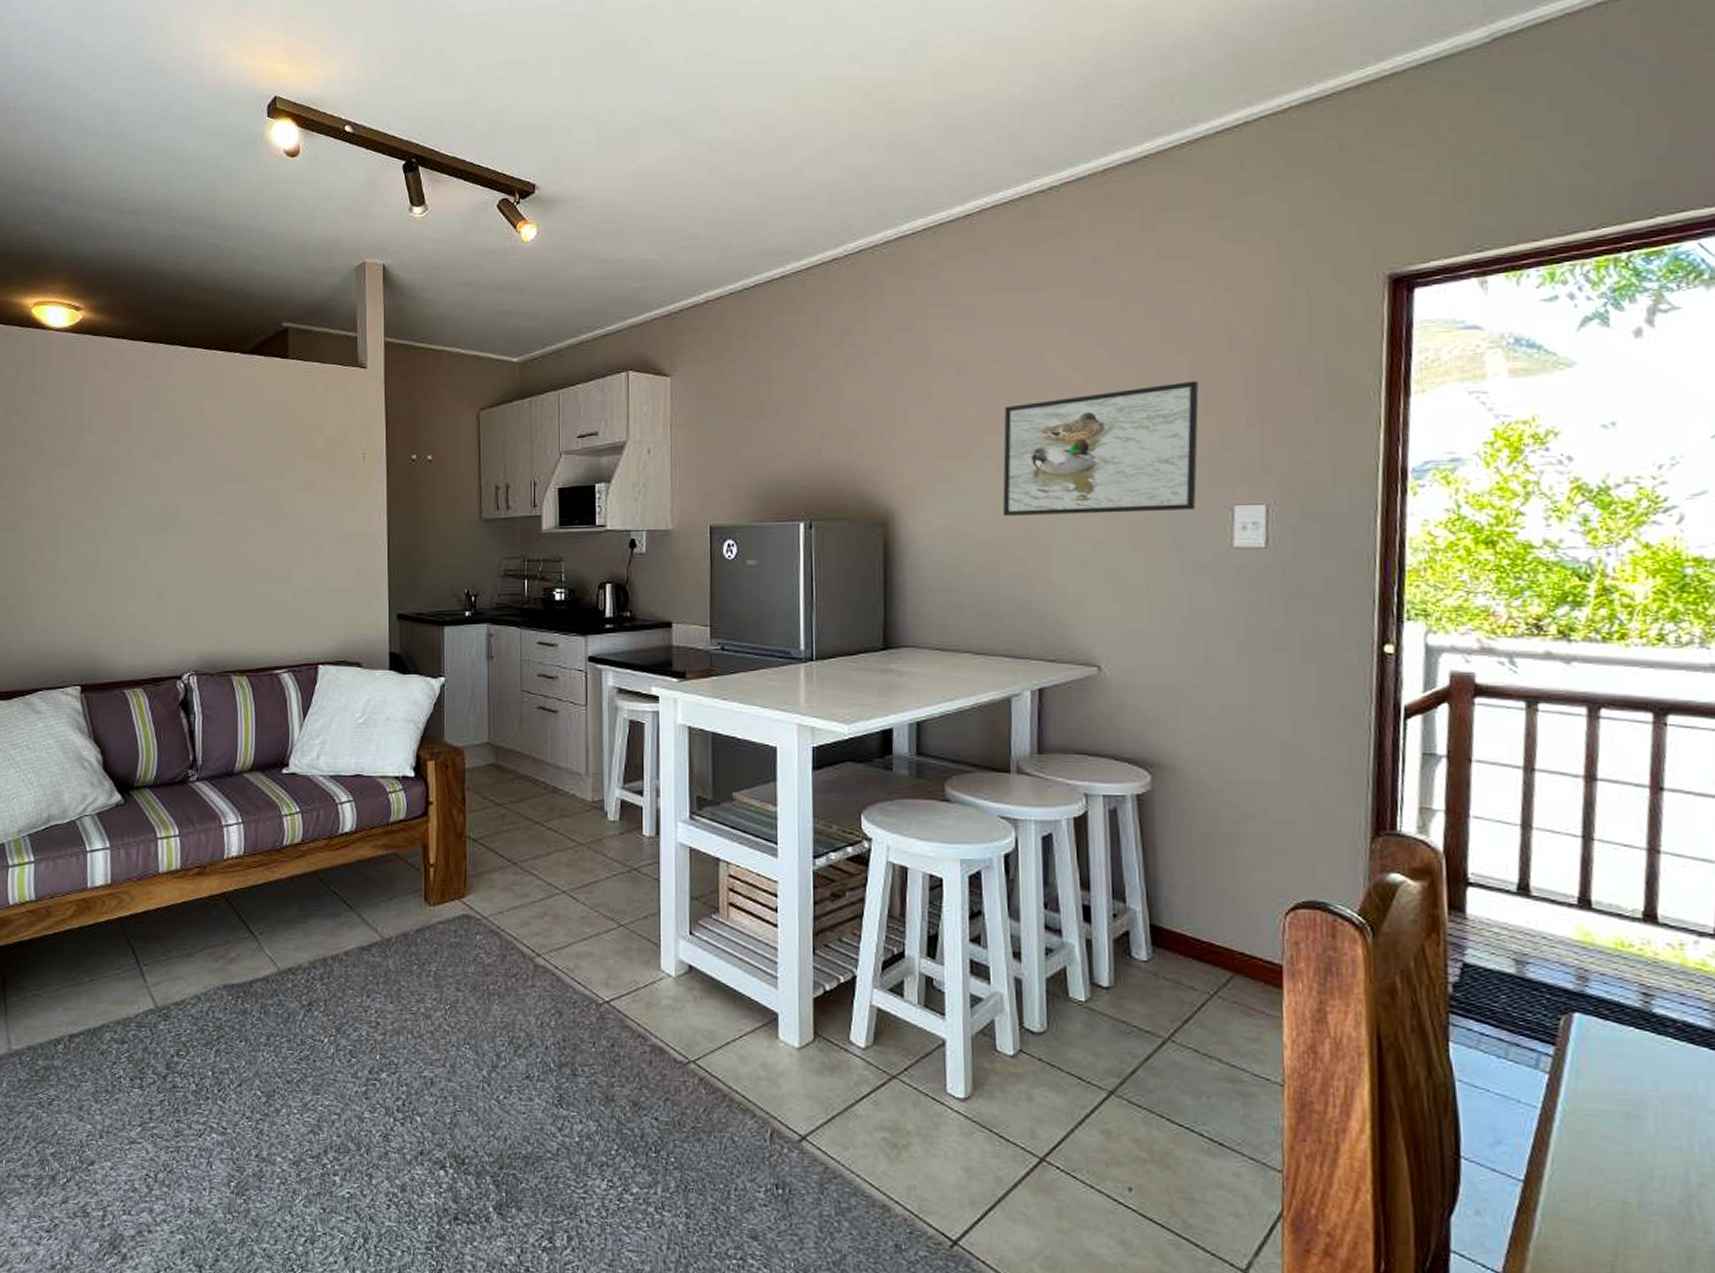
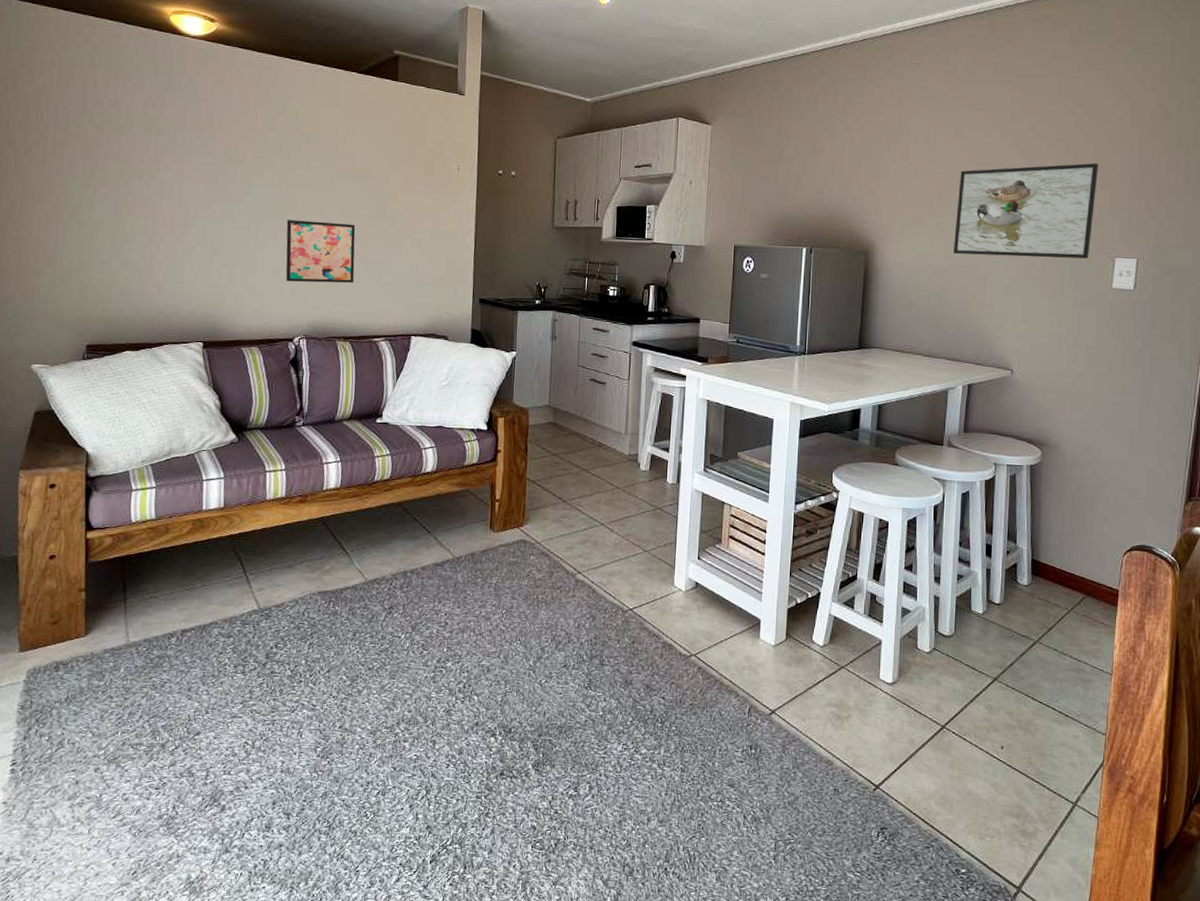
wall art: none [168,533,248,608] -> present [285,220,356,283]

